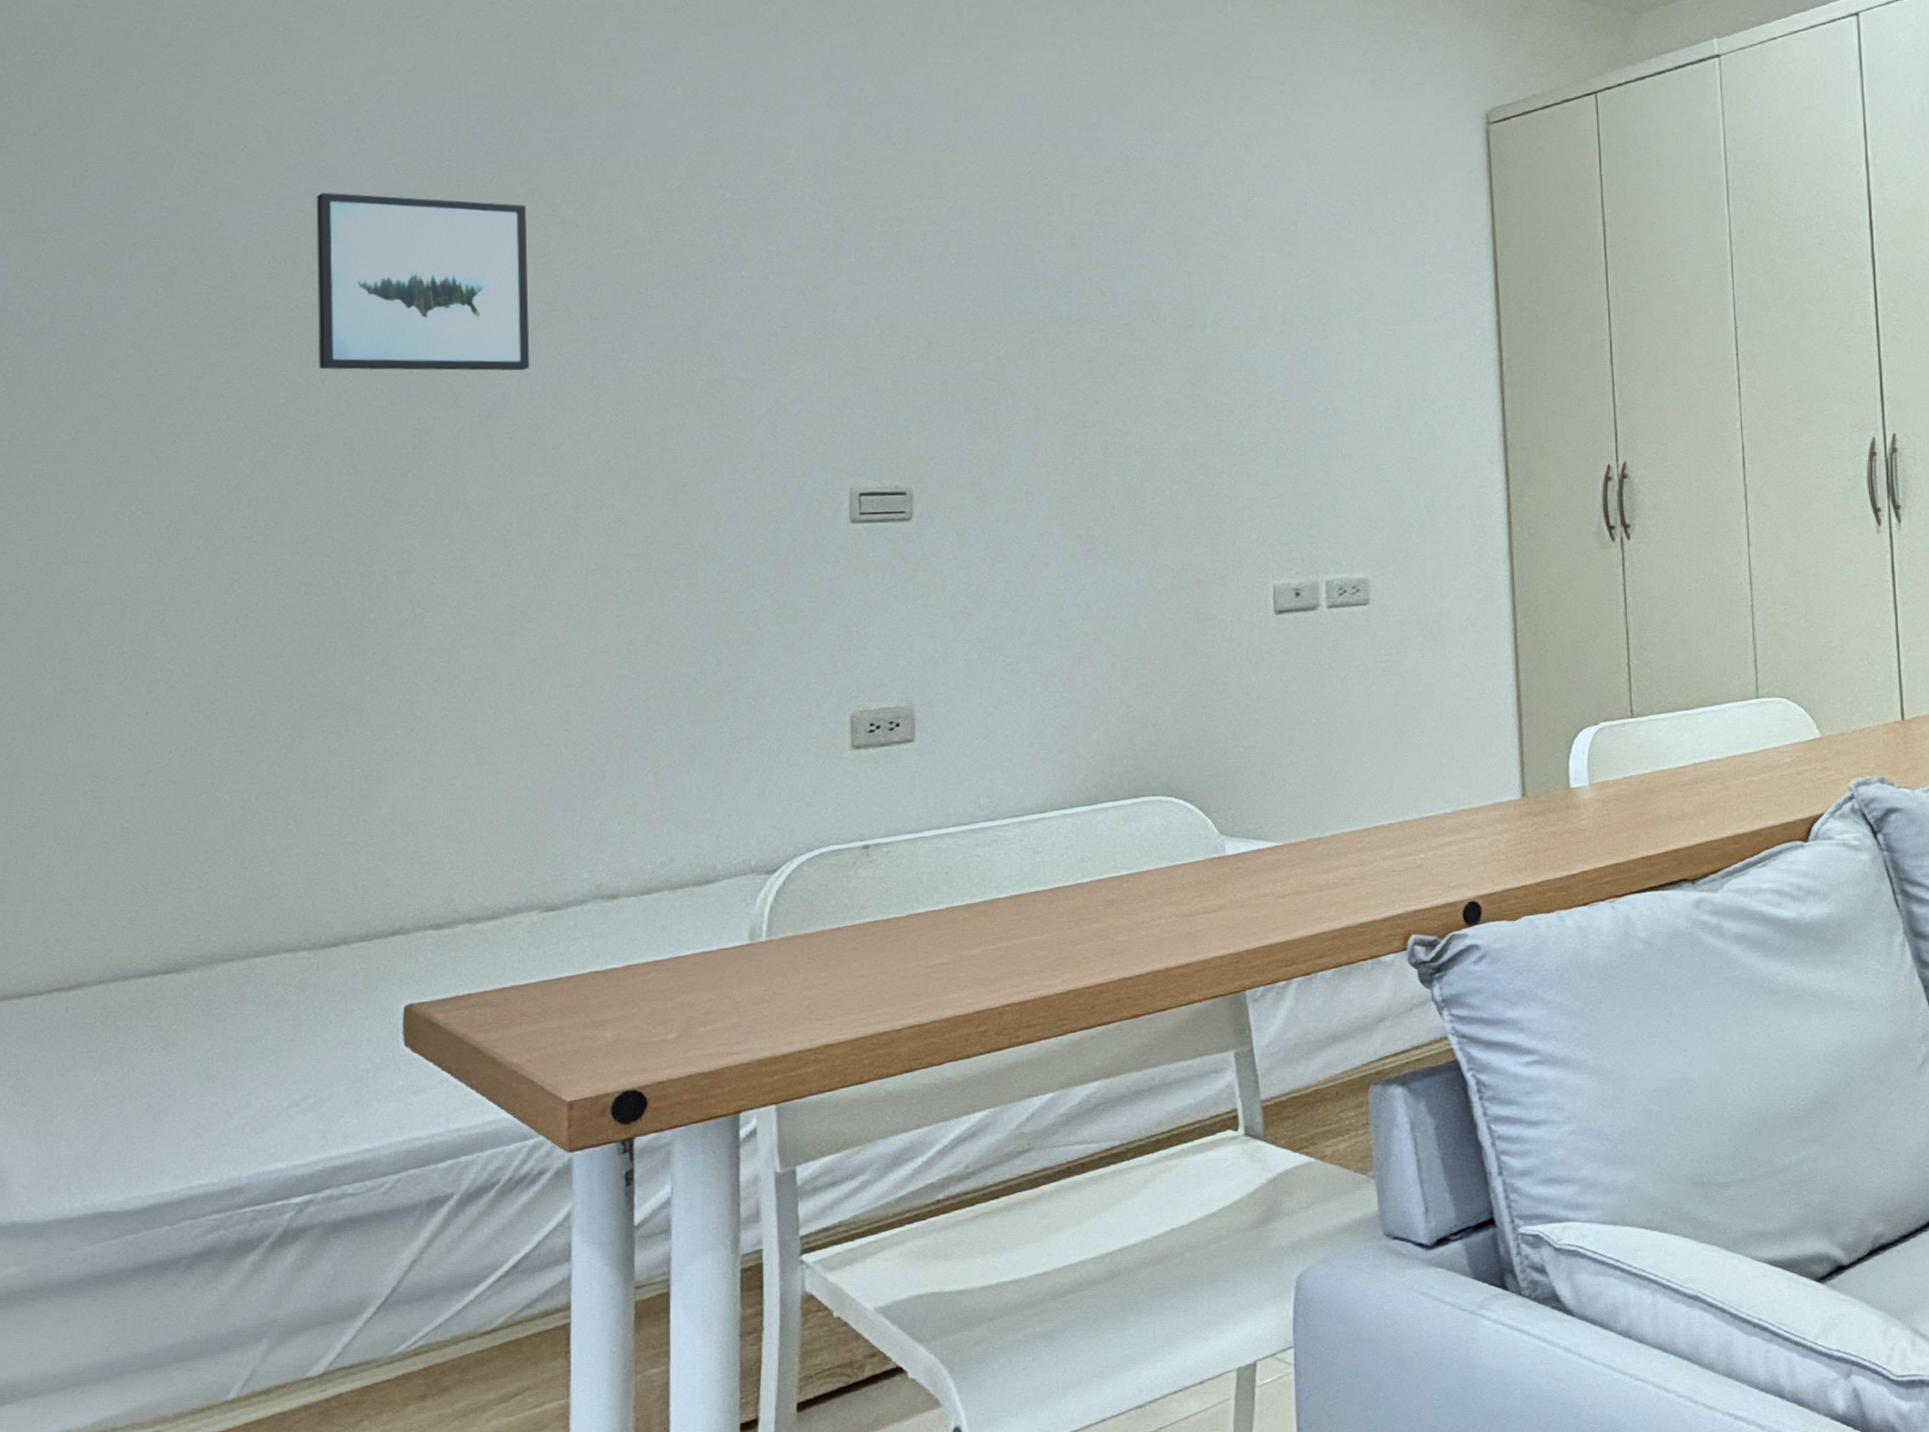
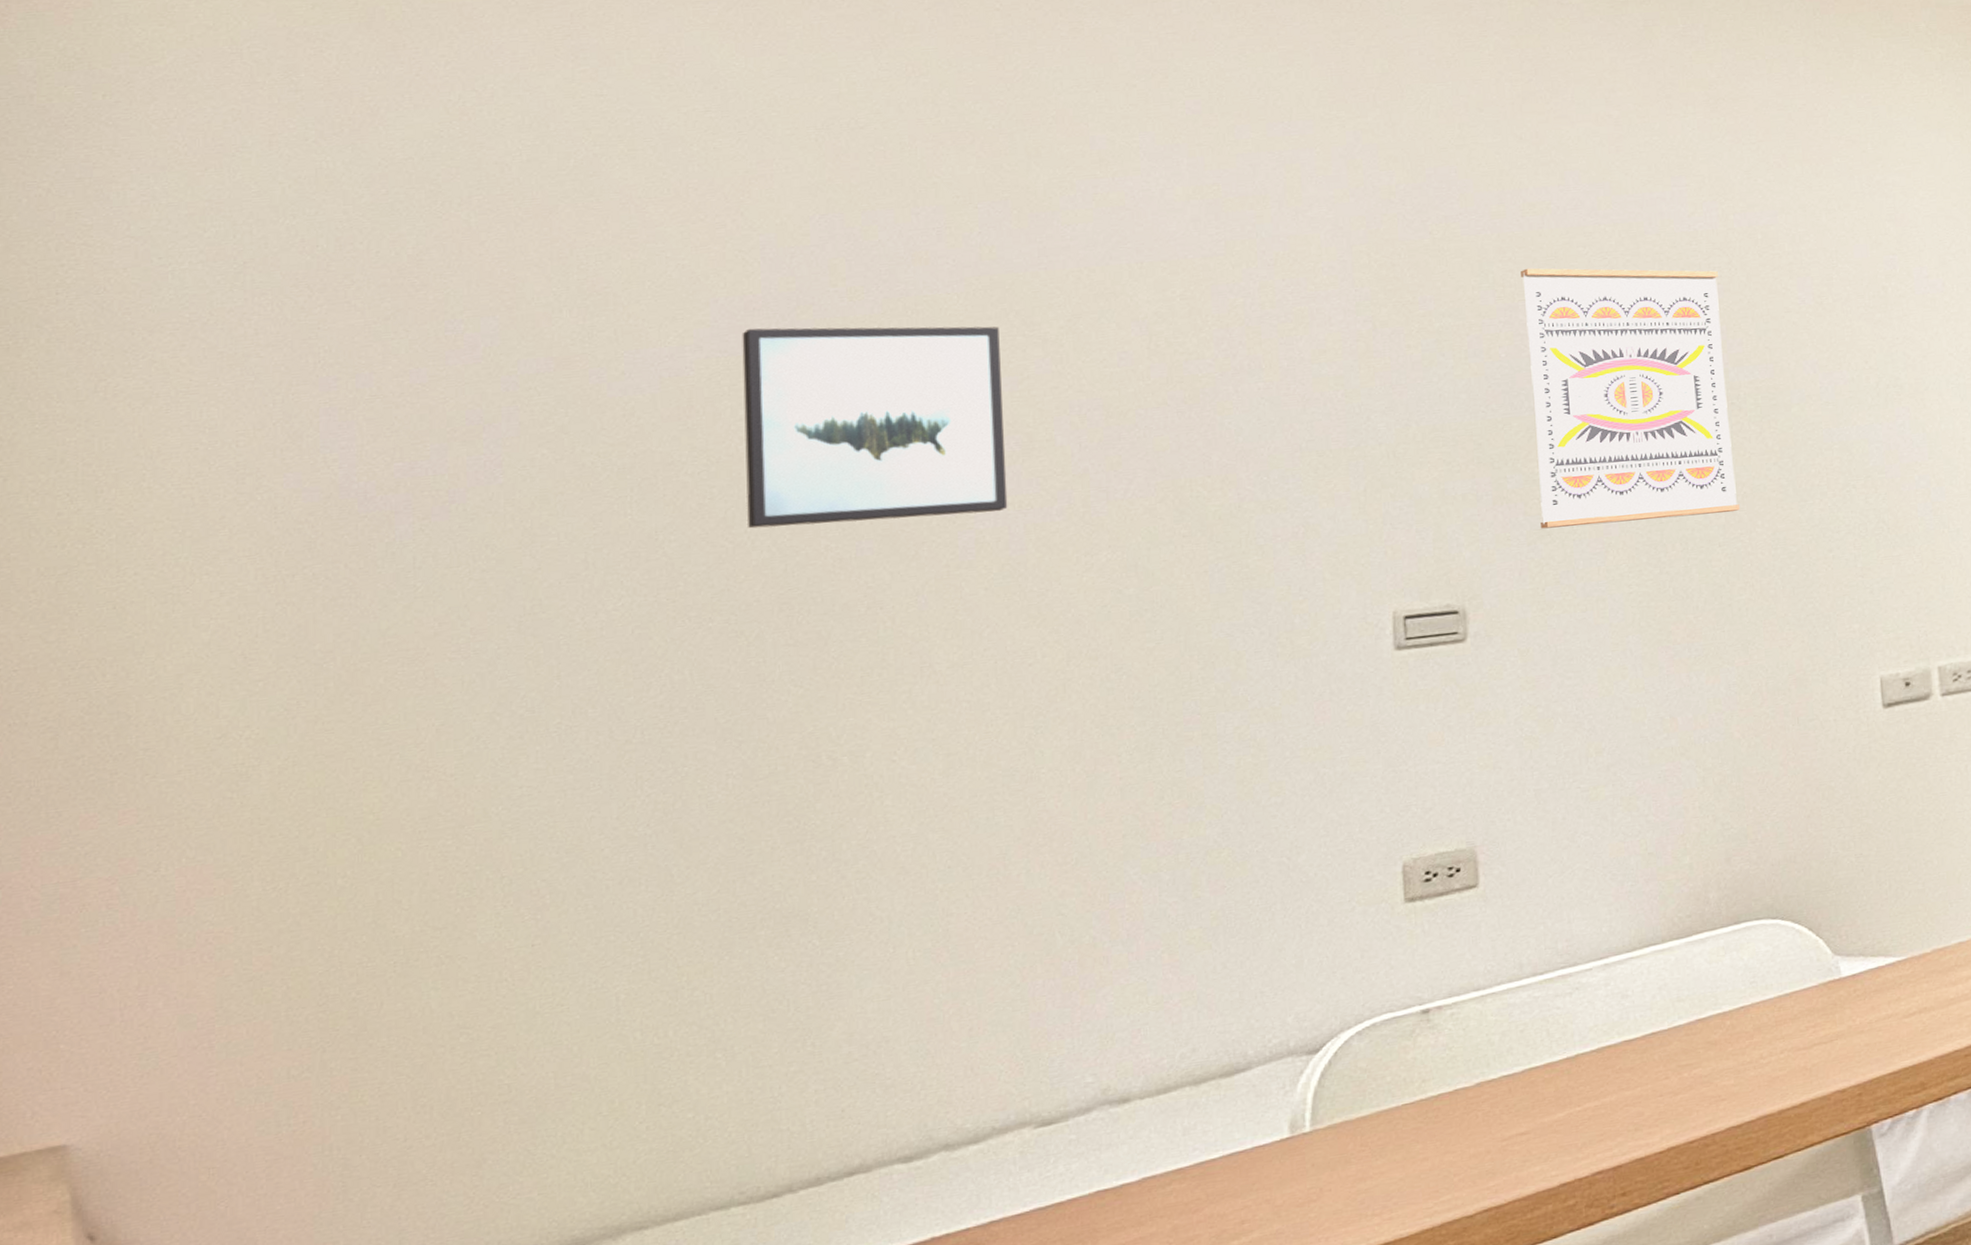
wall art: none [971,182,1155,424] -> present [1521,268,1740,529]

